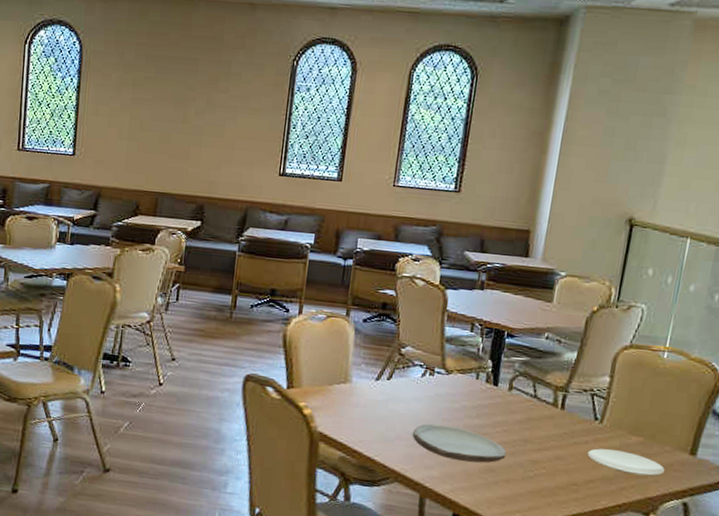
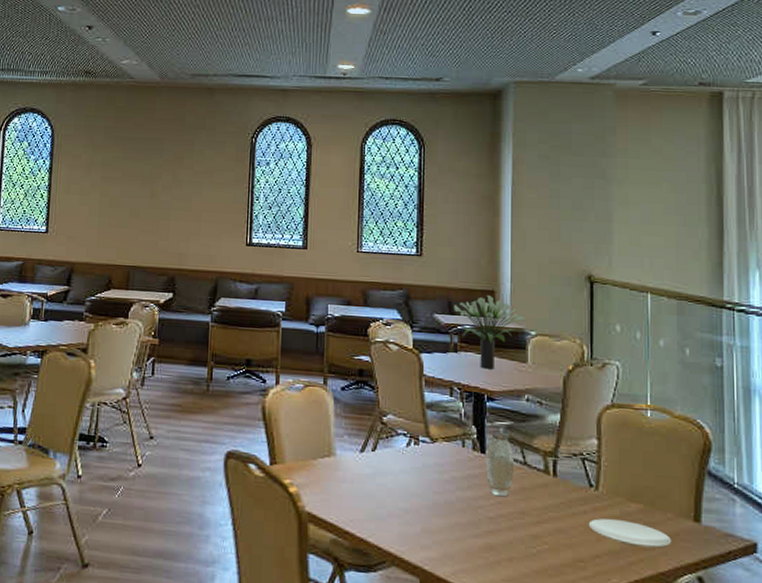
plate: present [412,424,506,463] -> none [404,498,504,541]
flower arrangement: none [485,235,557,308] -> present [454,295,524,369]
vase: none [495,367,526,426] -> present [486,433,514,497]

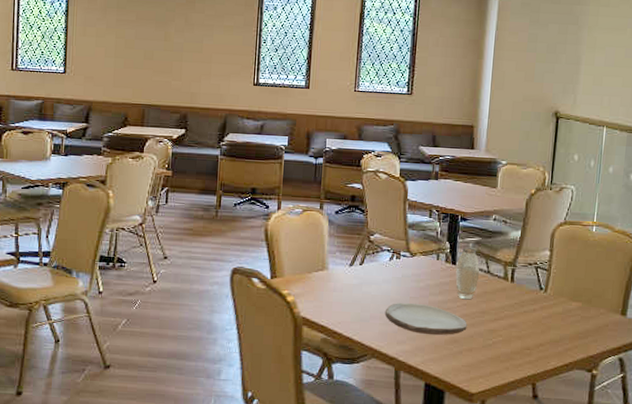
plate: none [404,498,504,541] -> present [384,303,467,336]
flower arrangement: present [454,295,524,369] -> none [437,130,498,194]
plate: present [588,518,672,549] -> none [536,314,602,337]

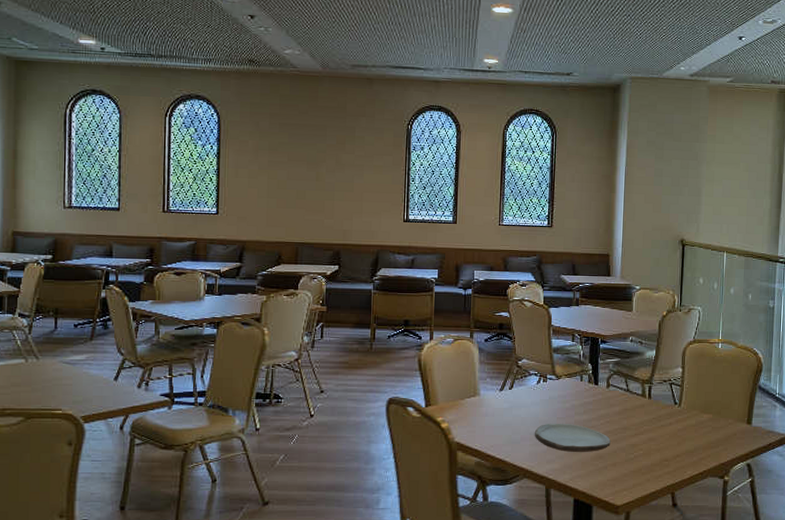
vase: present [455,248,480,300] -> none [598,368,620,417]

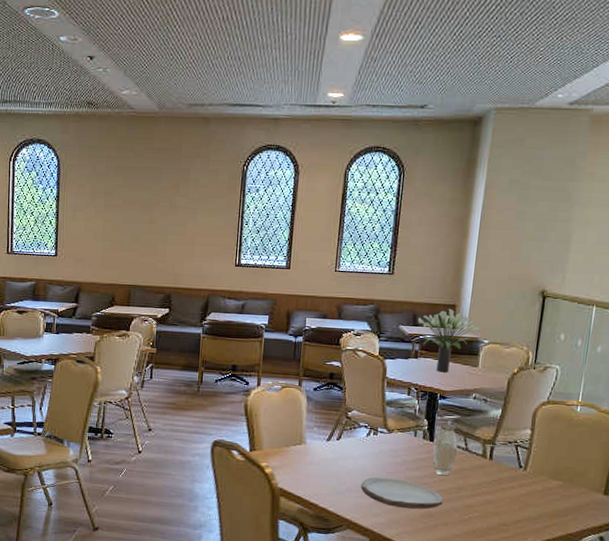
flower arrangement: none [577,258,632,318] -> present [418,309,480,373]
vase: none [598,368,620,417] -> present [432,425,458,476]

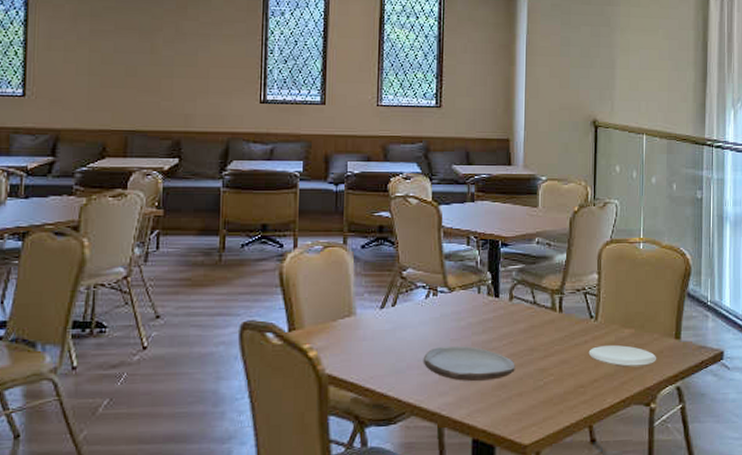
flower arrangement: present [418,309,480,373] -> none [471,144,536,216]
vase: present [432,425,458,476] -> none [499,277,525,337]
plate: none [514,492,583,515] -> present [588,344,657,368]

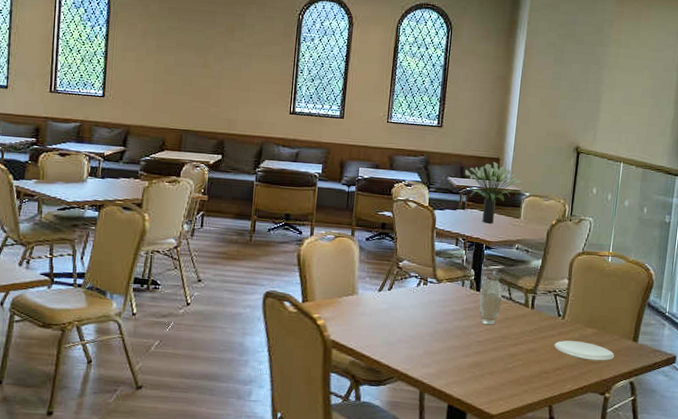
plate: present [423,346,515,382] -> none [411,327,489,359]
flower arrangement: none [471,144,536,216] -> present [465,162,522,224]
vase: none [499,277,525,337] -> present [479,275,502,325]

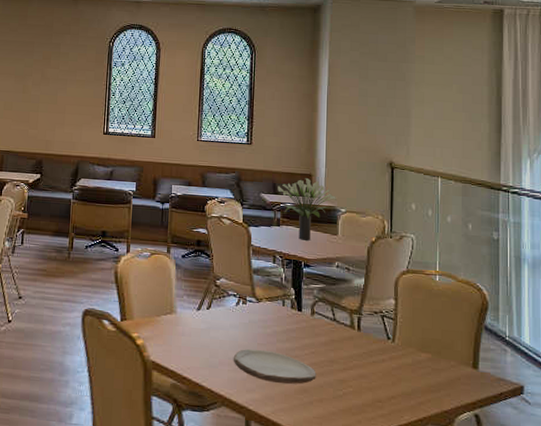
plate: none [411,327,489,359] -> present [233,349,316,385]
vase: present [479,275,502,325] -> none [302,294,325,348]
plate: present [554,340,615,362] -> none [386,365,454,391]

